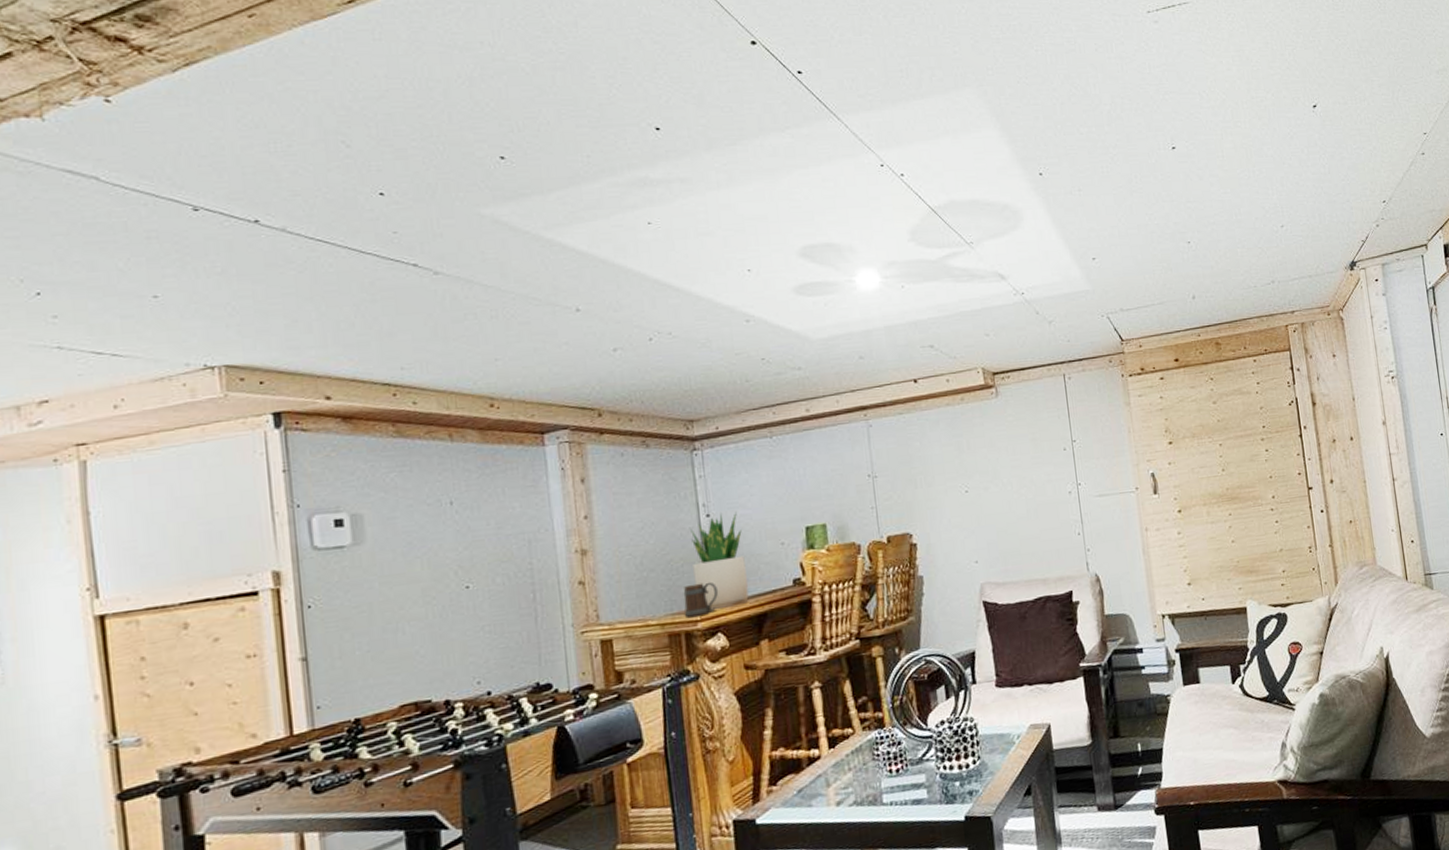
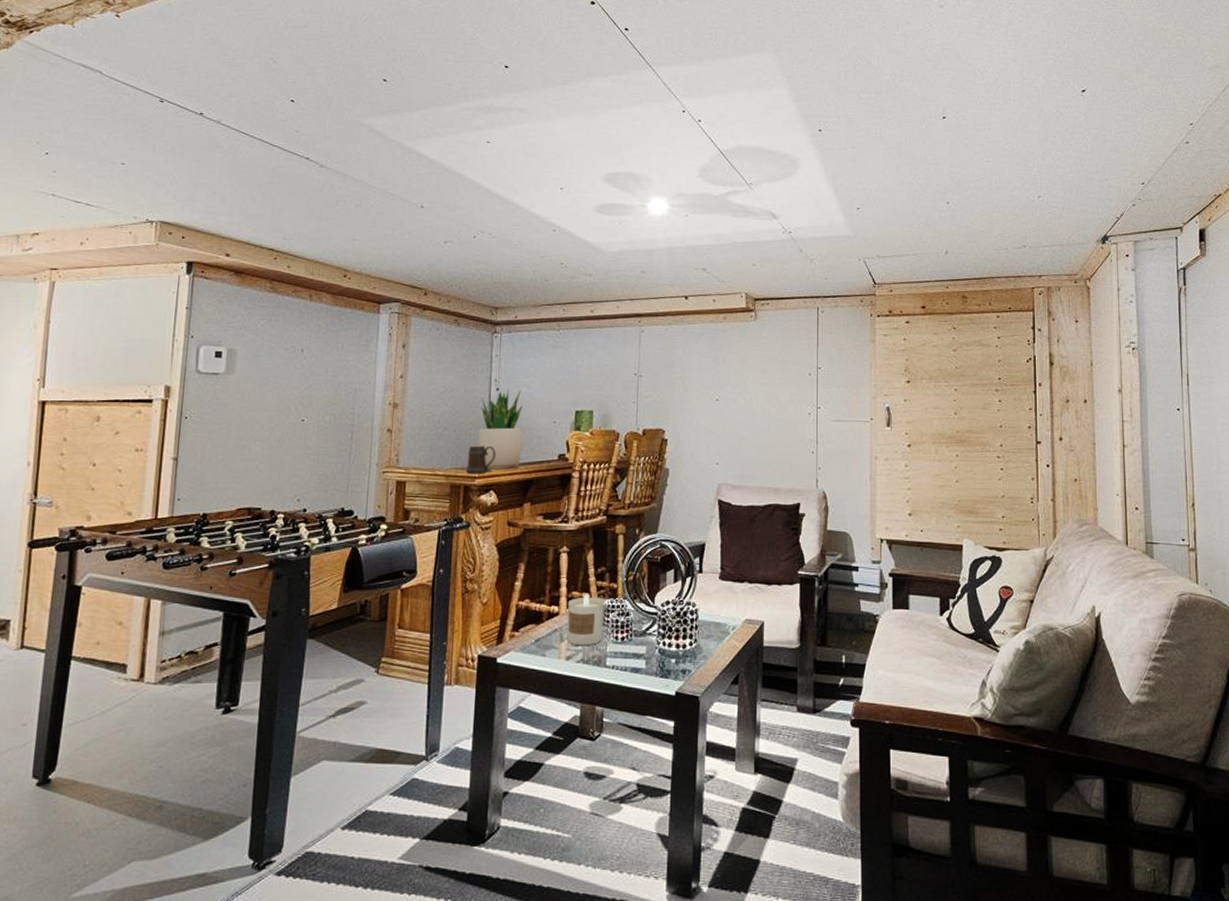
candle: none [828,729,875,788] -> present [567,594,605,646]

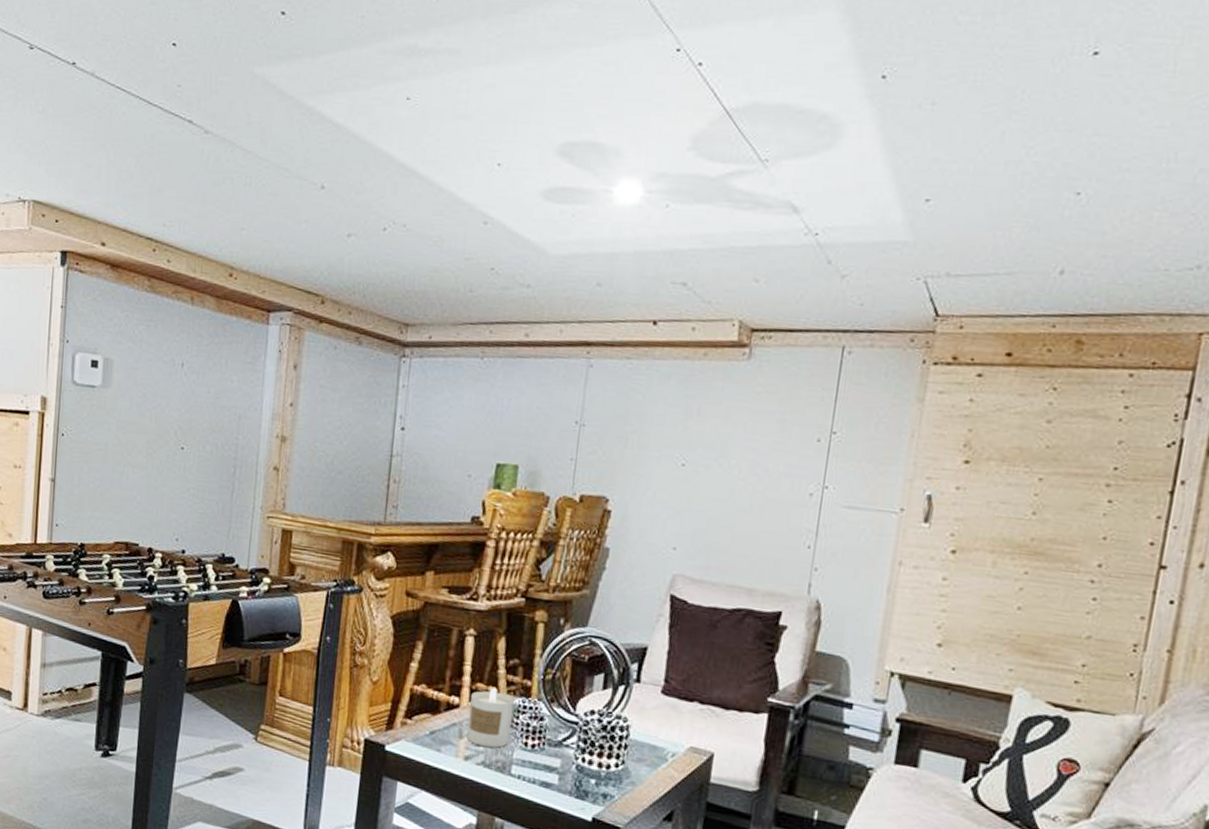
beer mug: present [467,445,497,474] -> none [361,495,398,532]
planter: present [478,389,523,471] -> none [376,429,432,530]

